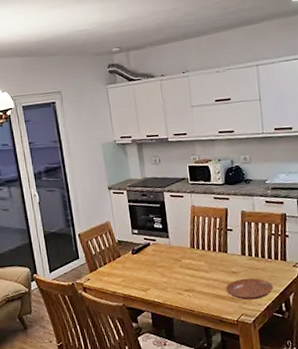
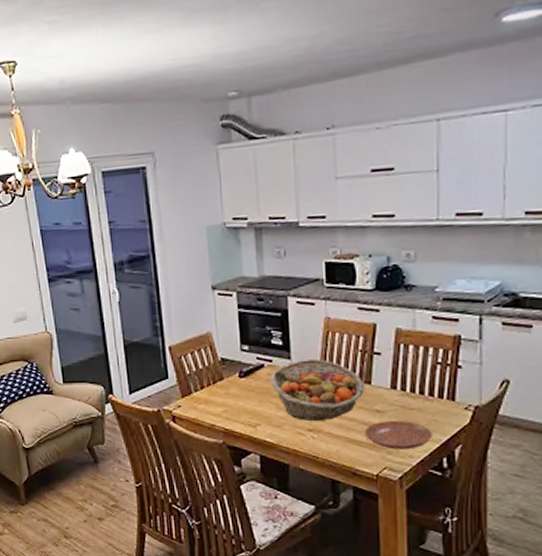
fruit basket: none [155,236,224,284] -> present [270,358,365,421]

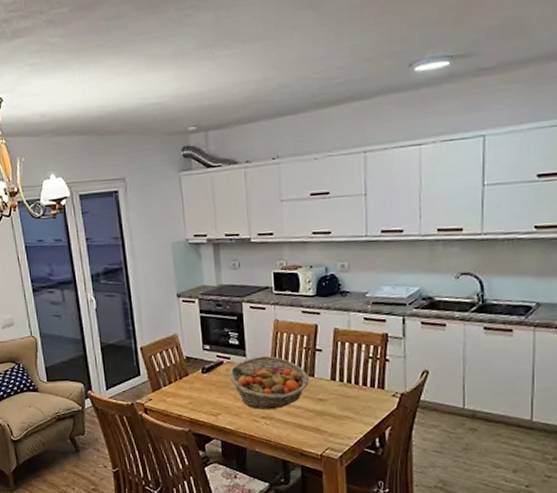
bowl: present [364,421,432,450] -> none [310,408,366,432]

